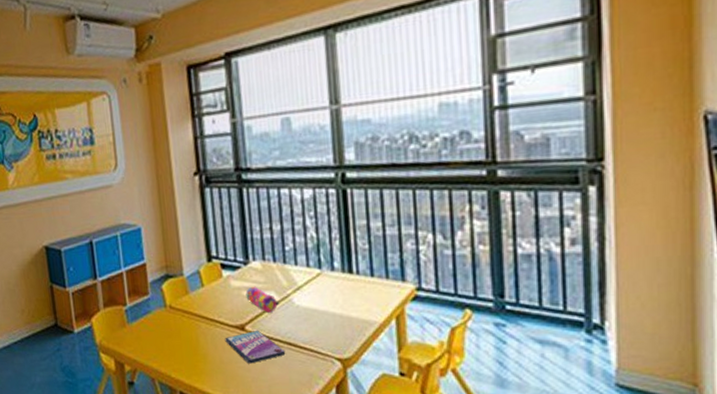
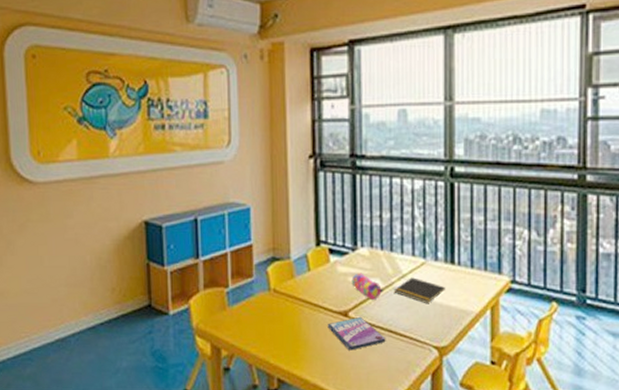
notepad: none [290,289,344,315] -> present [394,277,445,303]

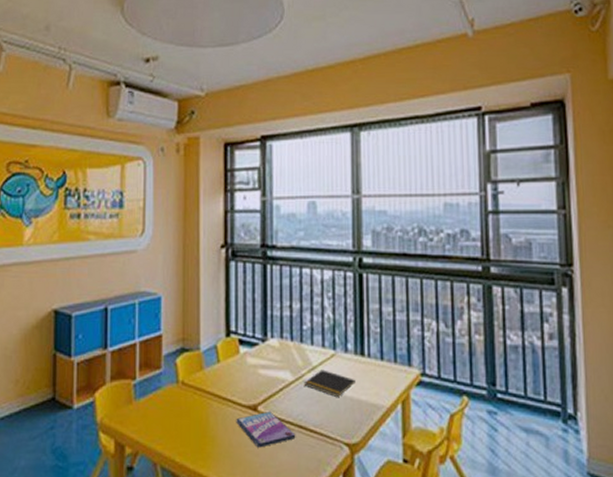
pencil case: present [351,273,383,300] -> none [261,364,293,393]

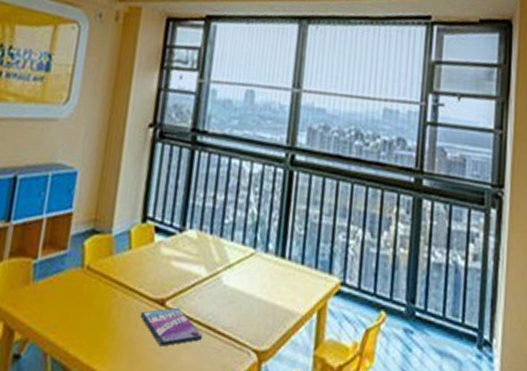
notepad: present [304,370,355,397] -> none [218,268,273,299]

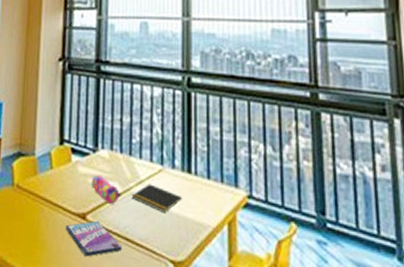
pencil case: none [174,257,207,289] -> present [91,174,121,204]
notepad: none [218,268,273,299] -> present [131,184,182,212]

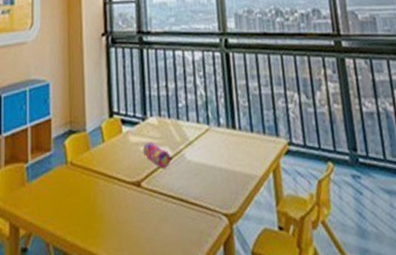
video game case: present [65,220,122,257] -> none [122,186,178,223]
notepad: present [131,184,182,212] -> none [182,144,229,169]

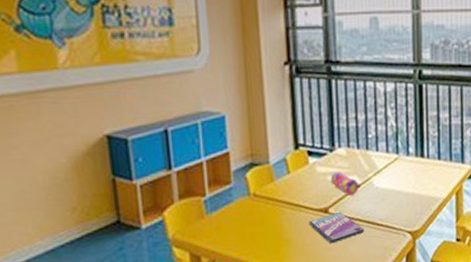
video game case: none [122,186,178,223] -> present [309,211,365,244]

